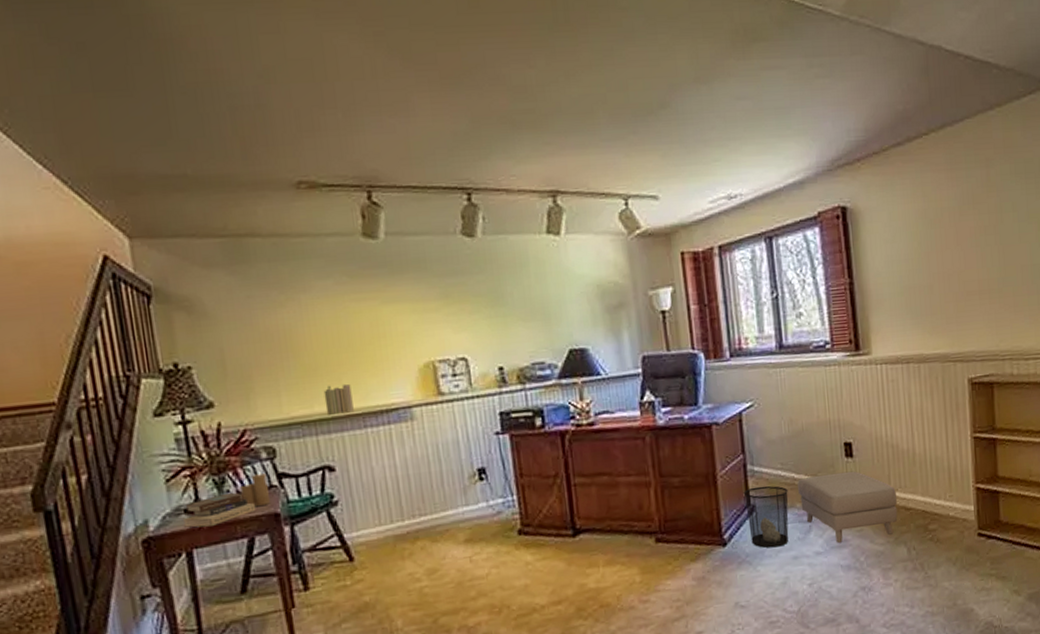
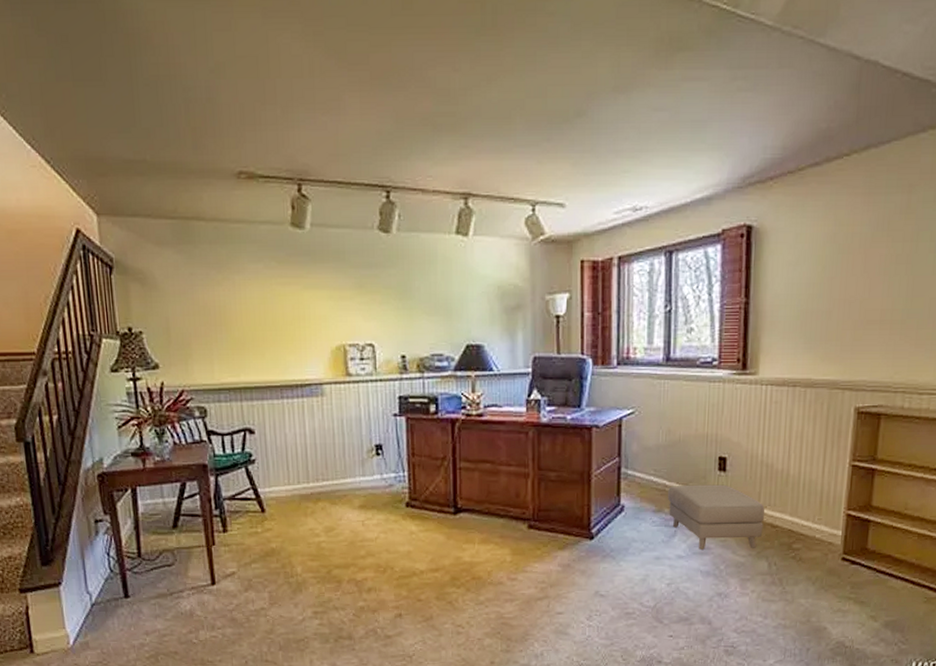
books: present [183,492,256,528] -> none [130,442,189,469]
candle: present [239,470,270,507] -> none [176,426,200,457]
books: present [323,383,354,416] -> none [249,358,273,385]
waste bin: present [743,485,789,548] -> none [615,489,658,546]

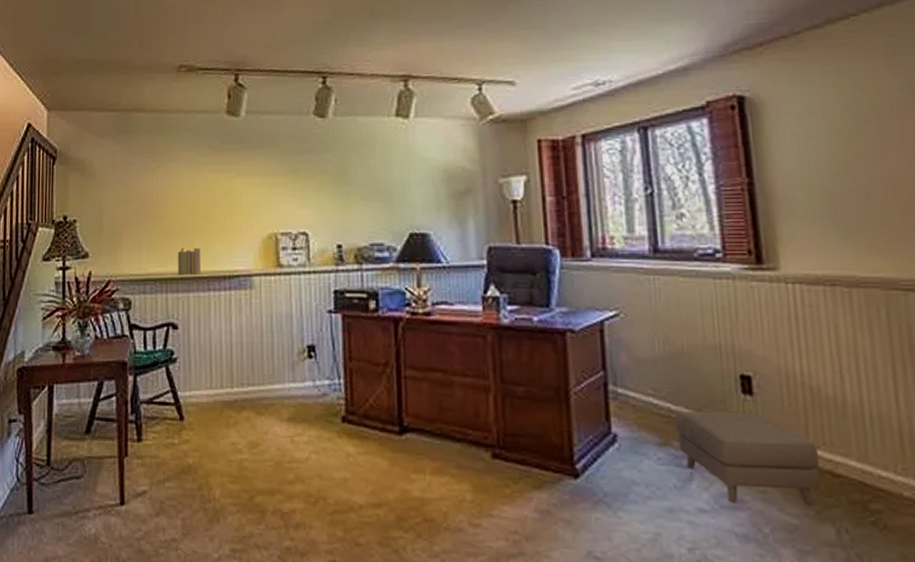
books: none [249,358,273,385] -> present [177,247,201,276]

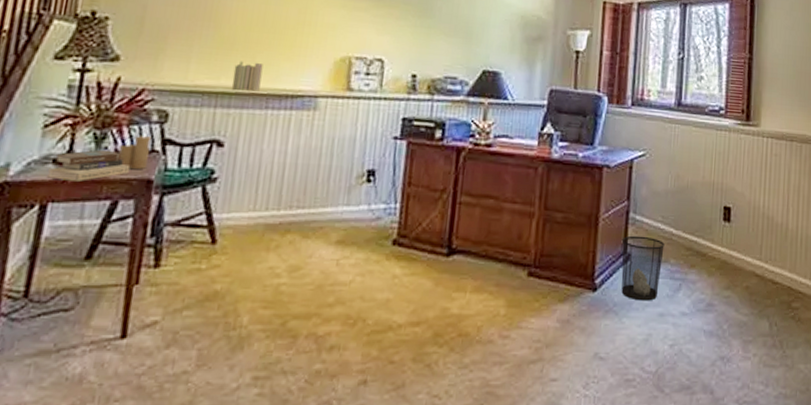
books: none [51,336,109,365] -> present [47,149,131,182]
candle: none [97,319,121,354] -> present [118,132,151,170]
waste bin: none [602,412,662,492] -> present [621,235,665,301]
ottoman: present [673,410,820,507] -> none [673,234,767,307]

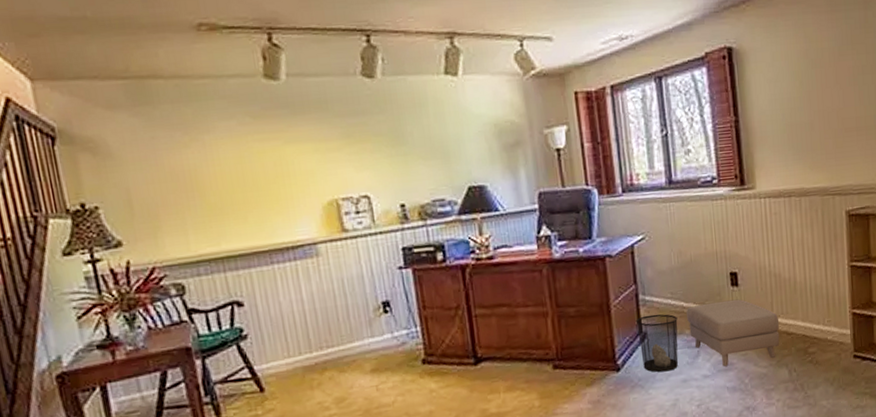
books: present [47,149,131,182] -> none [96,328,168,363]
candle: present [118,132,151,170] -> none [150,306,181,342]
books: present [231,61,263,92] -> none [230,221,260,253]
ottoman: none [673,234,767,307] -> present [685,299,780,367]

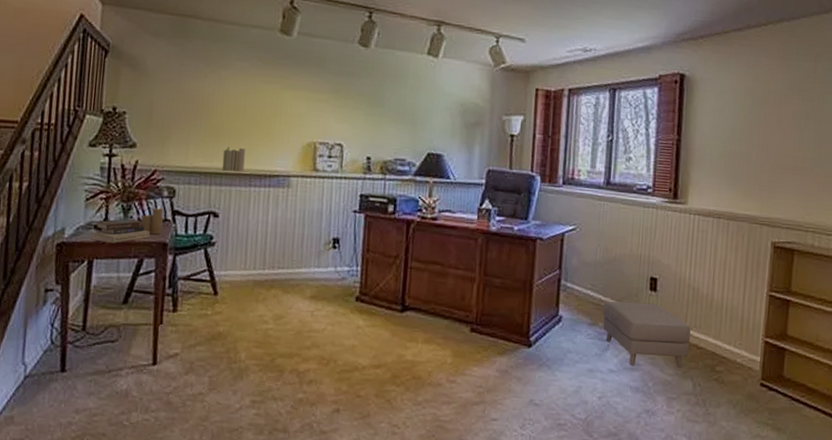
books: none [96,328,168,363] -> present [91,218,150,243]
candle: none [150,306,181,342] -> present [140,204,164,235]
books: none [230,221,260,253] -> present [221,146,246,172]
waste bin: present [635,314,678,373] -> none [554,300,594,358]

